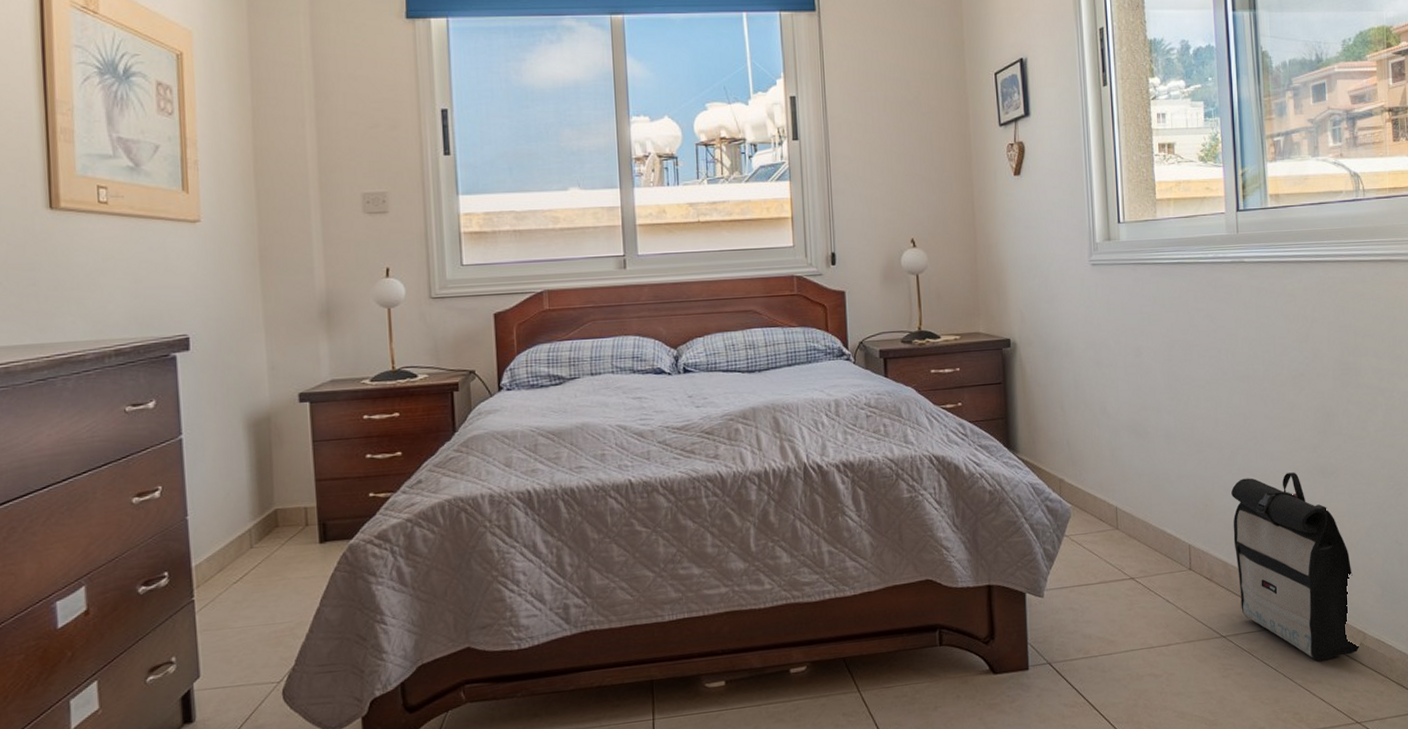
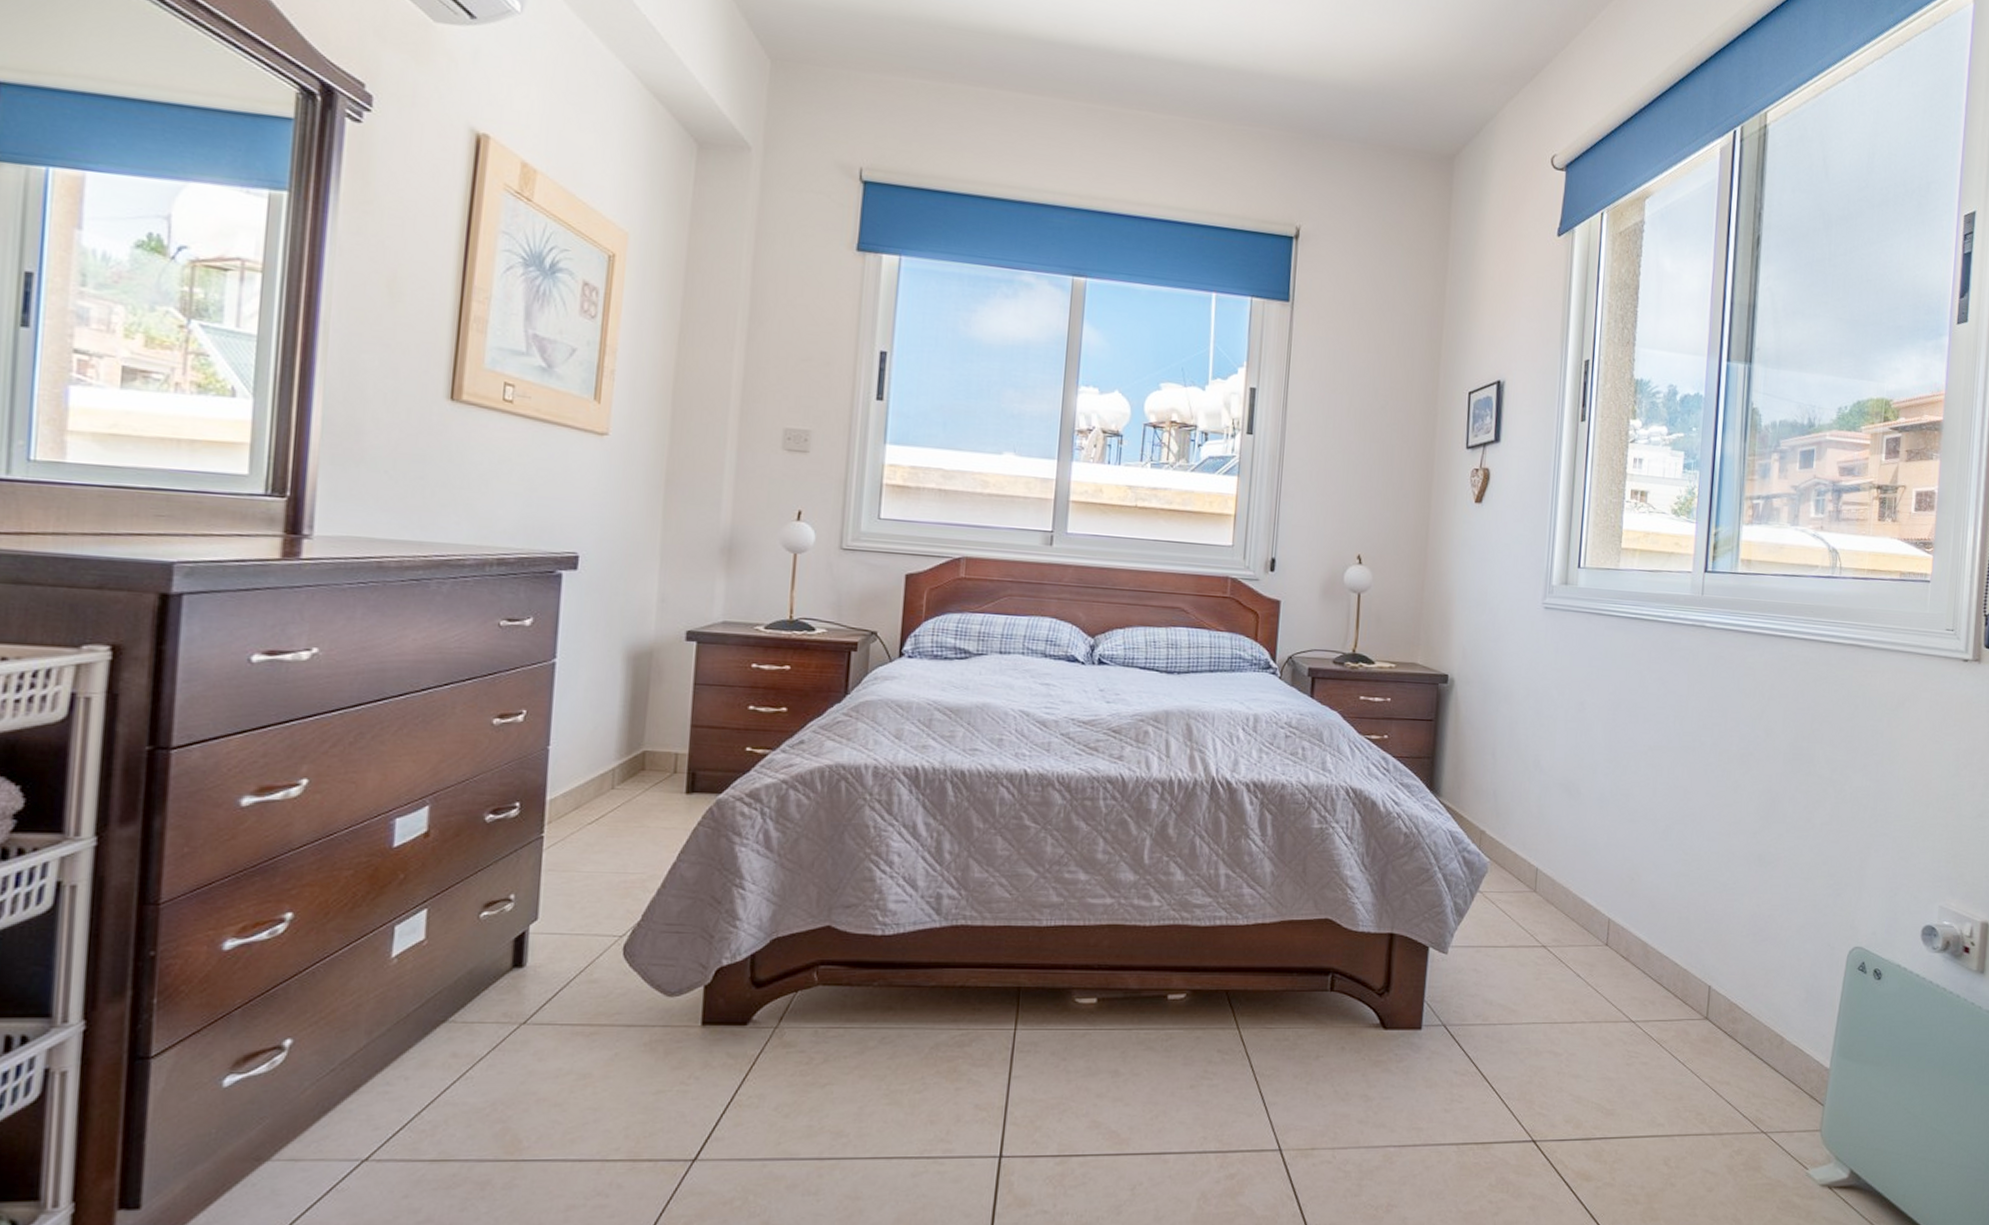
backpack: present [1231,472,1360,662] -> none [1655,856,1778,1062]

